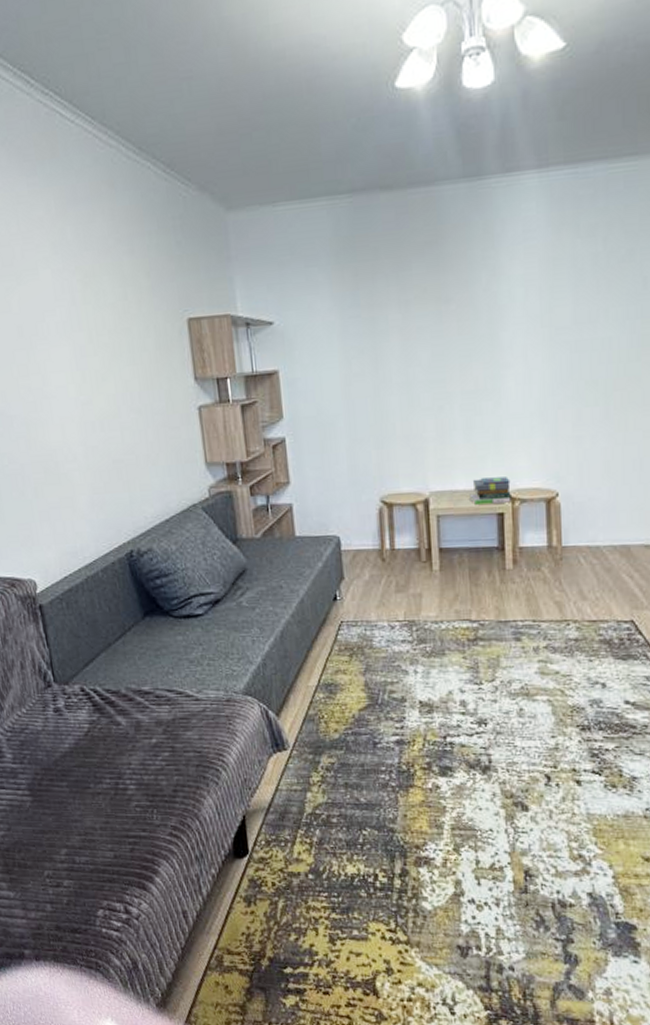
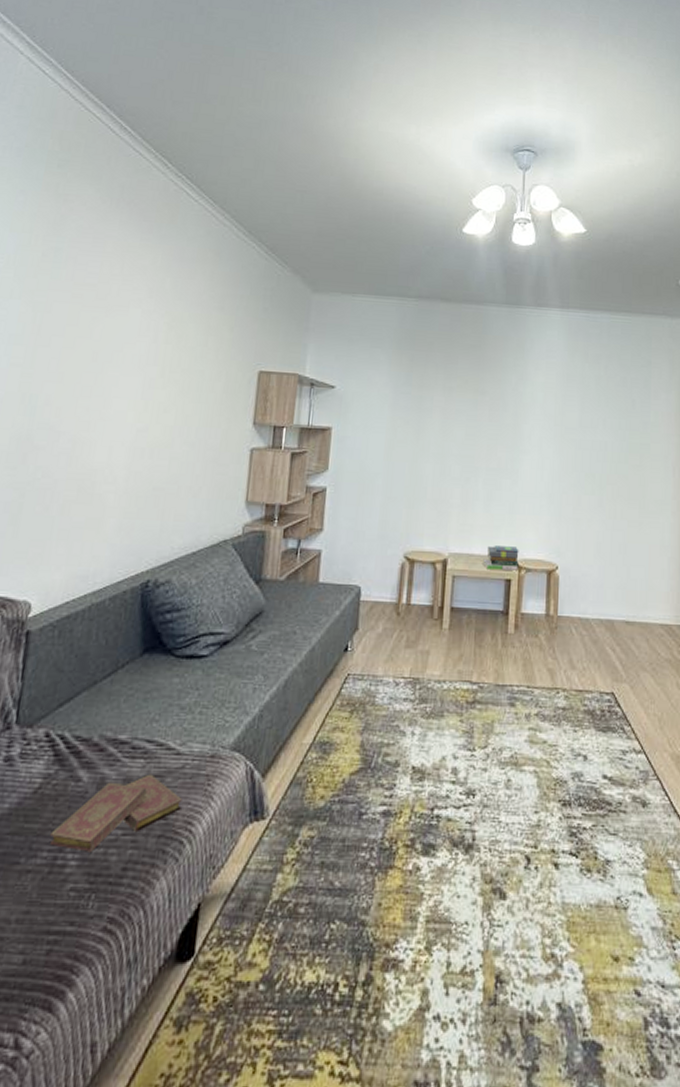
book: none [108,717,211,779] -> present [50,774,183,852]

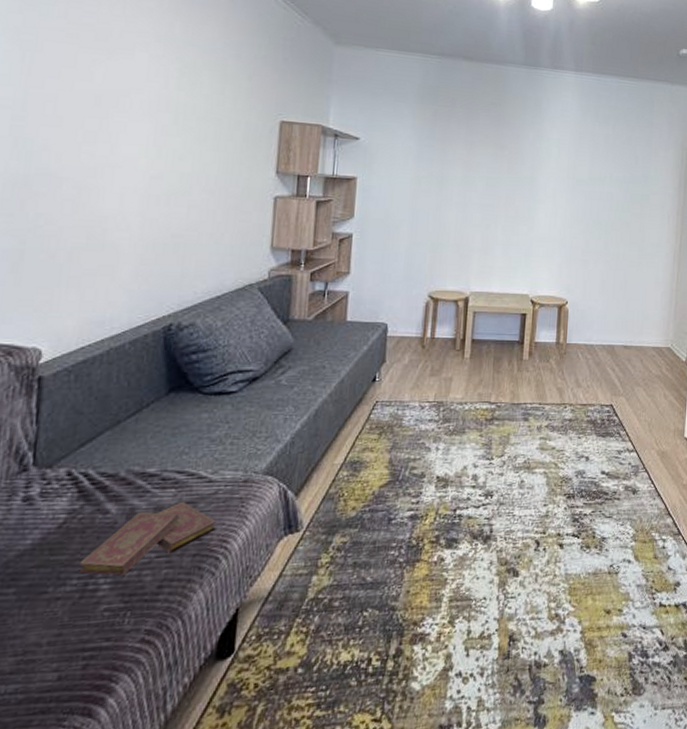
books: present [483,545,519,570] -> none [501,285,534,306]

